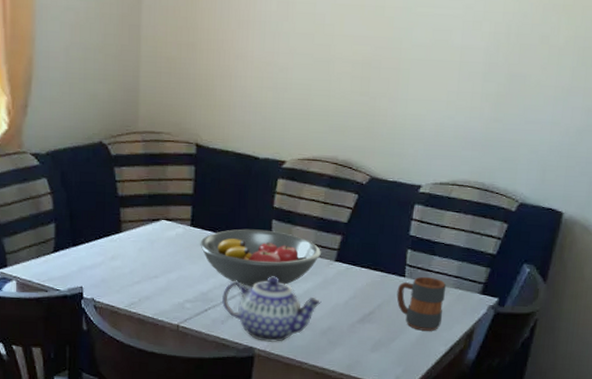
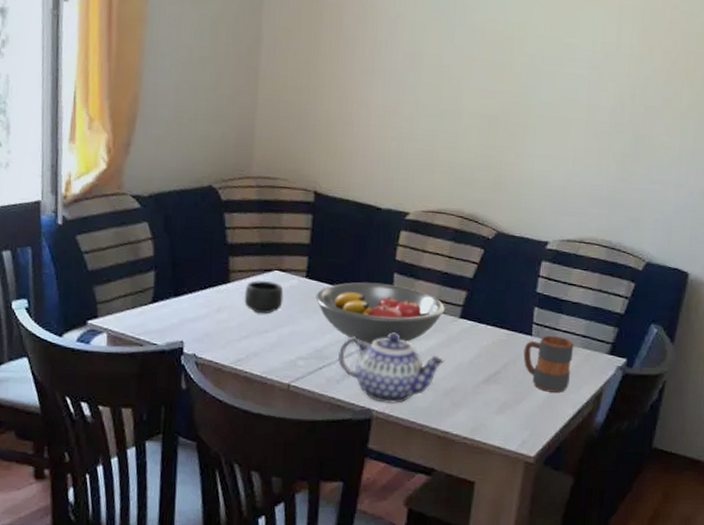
mug: none [135,230,171,261] -> present [244,281,284,314]

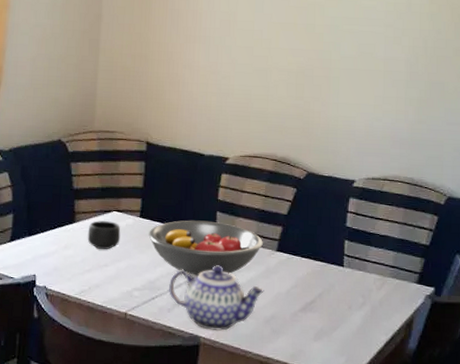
mug: present [523,335,574,393] -> none [336,266,384,320]

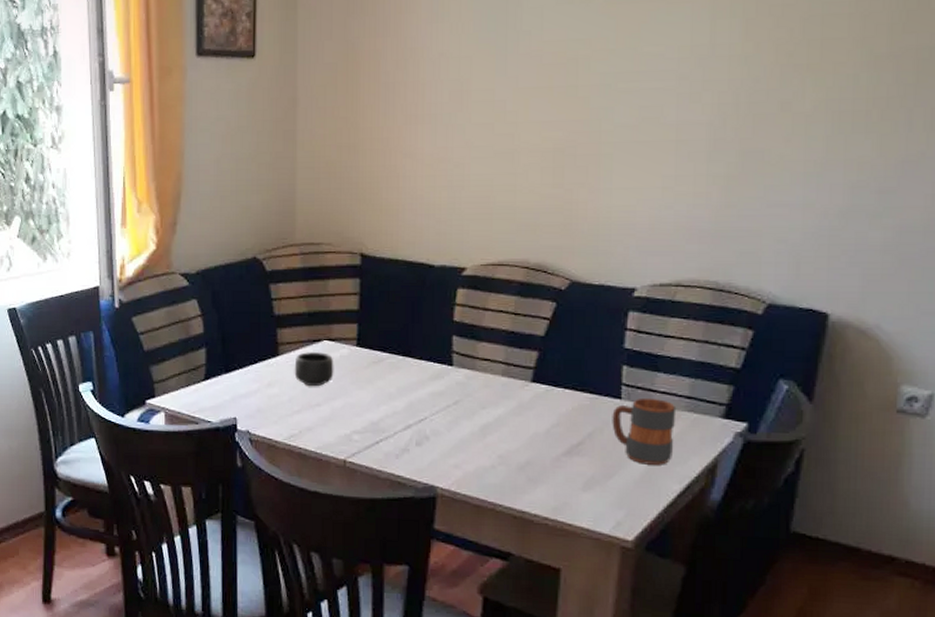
fruit bowl: present [148,220,263,276] -> none [368,347,513,414]
teapot: present [169,265,264,331] -> none [396,401,517,481]
mug: none [336,266,384,320] -> present [612,397,677,465]

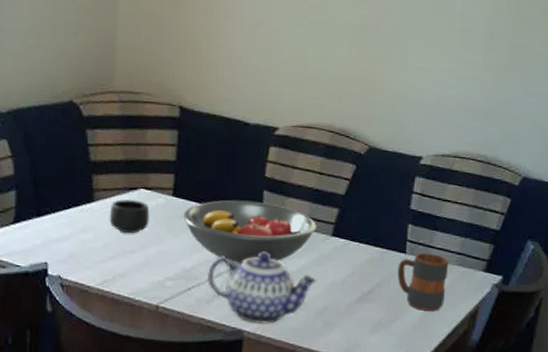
fruit bowl: none [368,347,513,414] -> present [183,200,317,263]
teapot: none [396,401,517,481] -> present [207,251,317,325]

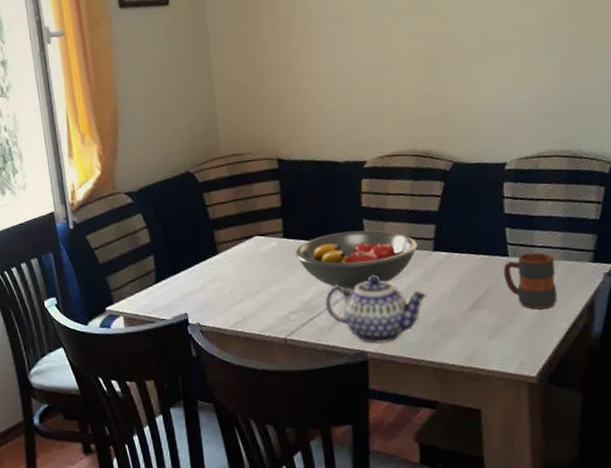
mug: present [109,199,150,234] -> none [232,247,267,278]

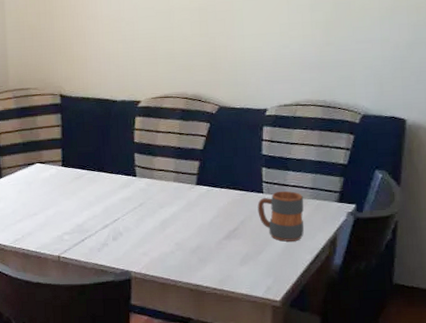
fruit bowl: present [295,230,418,289] -> none [72,163,182,215]
teapot: present [325,275,427,344] -> none [96,204,188,265]

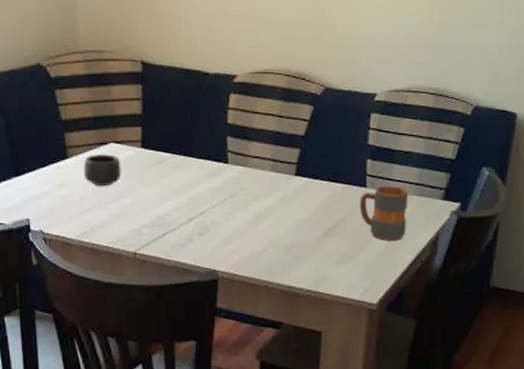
mug: none [15,173,46,200] -> present [83,154,122,187]

